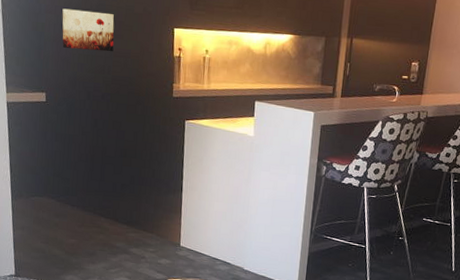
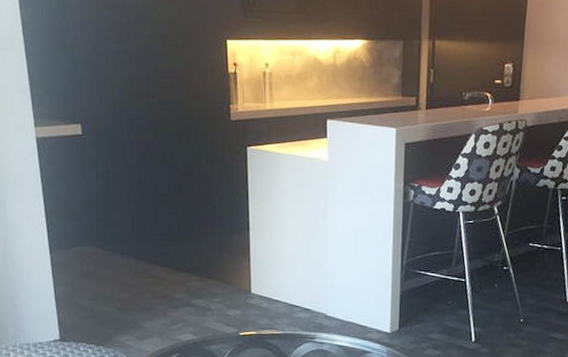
wall art: present [62,8,115,52] -> none [94,24,158,72]

